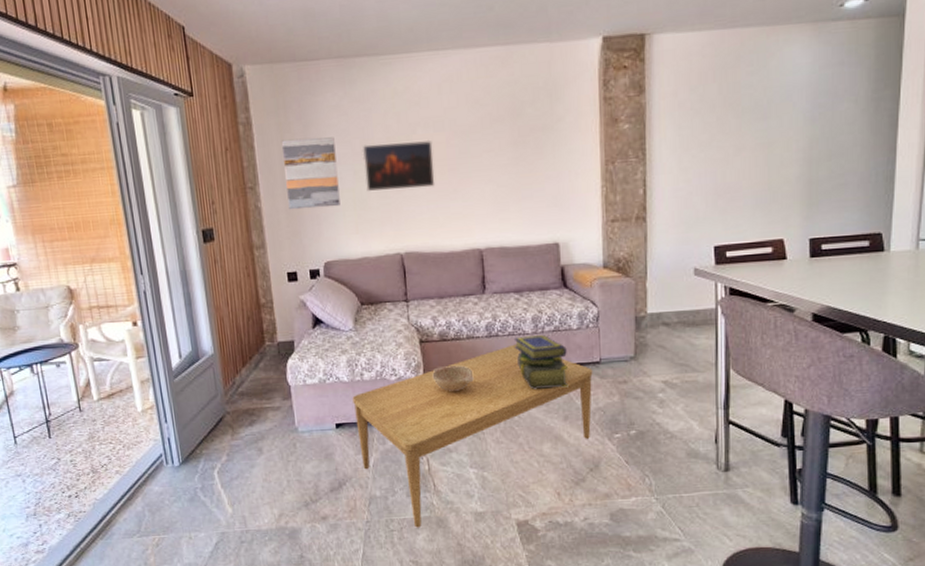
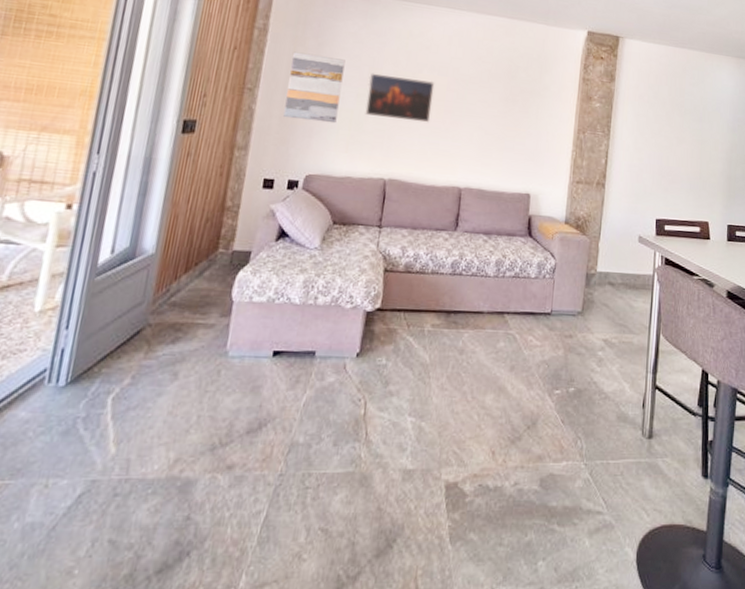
coffee table: present [352,344,593,528] -> none [292,285,543,486]
decorative bowl: present [432,366,474,392] -> none [389,299,431,329]
stack of books: present [513,335,569,389] -> none [474,278,523,336]

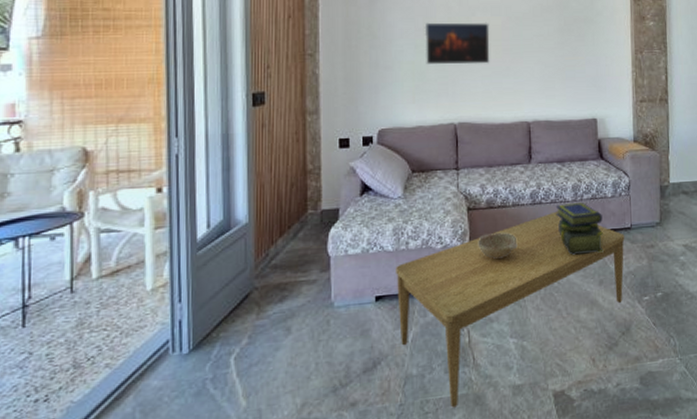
wall art: present [283,51,346,124] -> none [346,12,399,78]
coffee table: none [292,285,543,486] -> present [396,211,625,408]
decorative bowl: none [389,299,431,329] -> present [478,233,518,260]
stack of books: none [474,278,523,336] -> present [555,203,604,255]

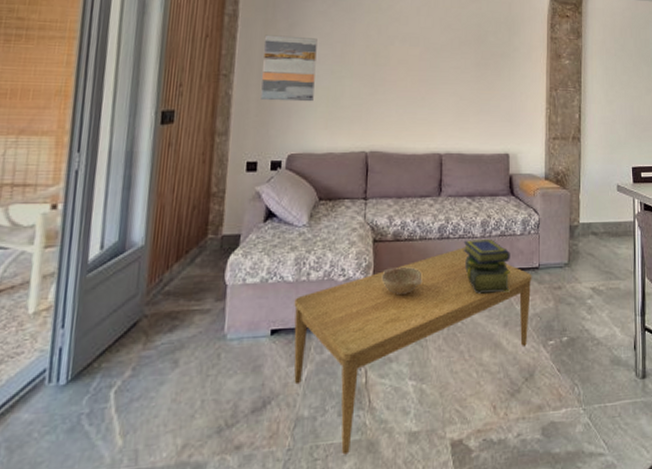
wall art: none [346,12,399,78] -> present [261,35,317,102]
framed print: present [424,22,490,65] -> none [341,49,407,94]

